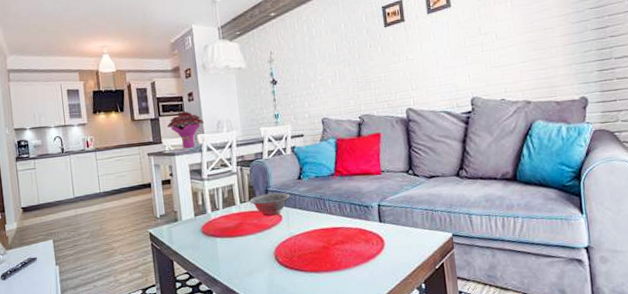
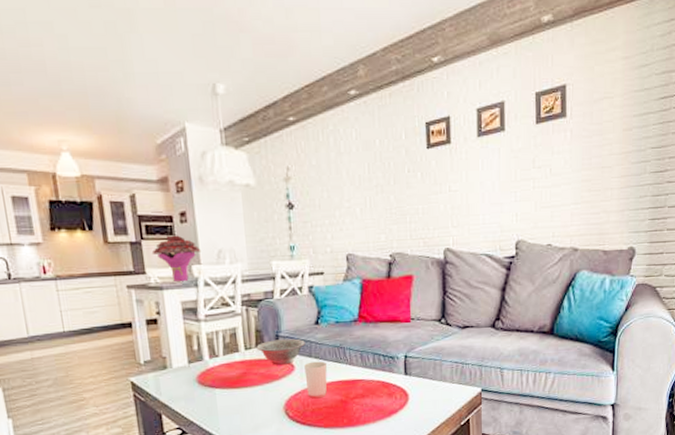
cup: none [290,211,311,246] -> present [304,361,328,399]

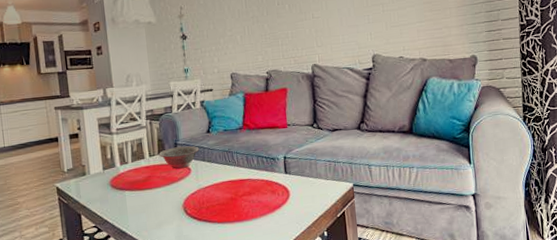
flower bouquet: present [151,235,202,283] -> none [74,65,114,103]
cup: present [304,361,328,399] -> none [199,164,219,198]

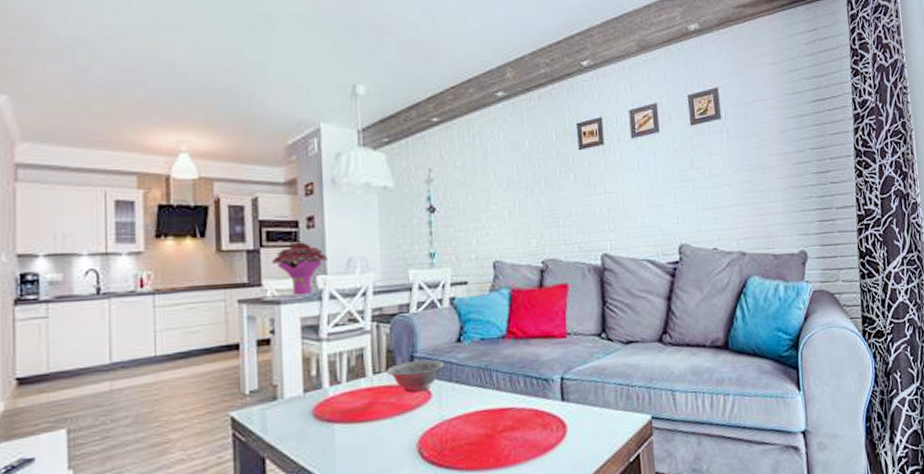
flower bouquet: none [74,65,114,103] -> present [271,242,329,296]

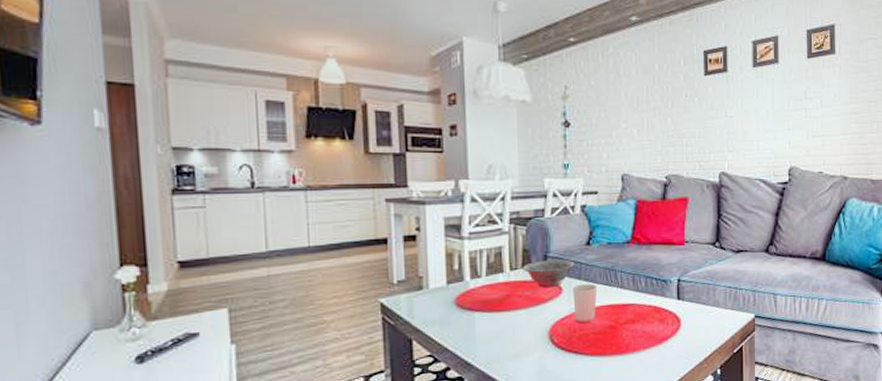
flower bouquet: present [271,242,329,296] -> none [416,148,470,197]
cup: none [443,386,470,434] -> present [573,284,597,324]

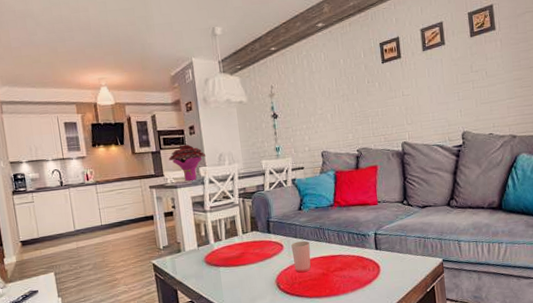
flower bouquet: none [416,148,470,197] -> present [168,144,206,182]
decorative bowl: present [522,259,575,288] -> none [251,223,291,246]

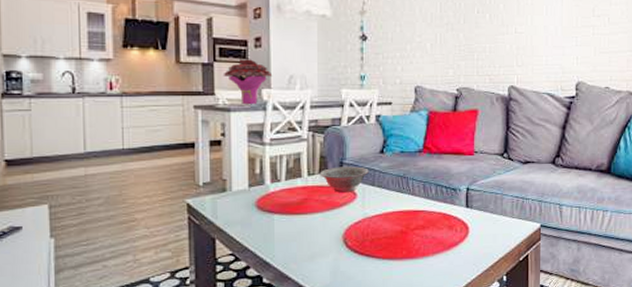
decorative bowl: none [251,223,291,246] -> present [319,166,369,193]
cup: present [291,240,311,273] -> none [366,190,389,229]

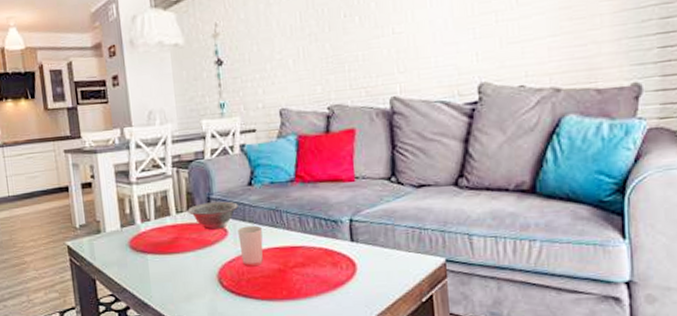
flower bouquet: present [223,59,273,105] -> none [86,98,133,146]
cup: none [366,190,389,229] -> present [238,225,264,267]

